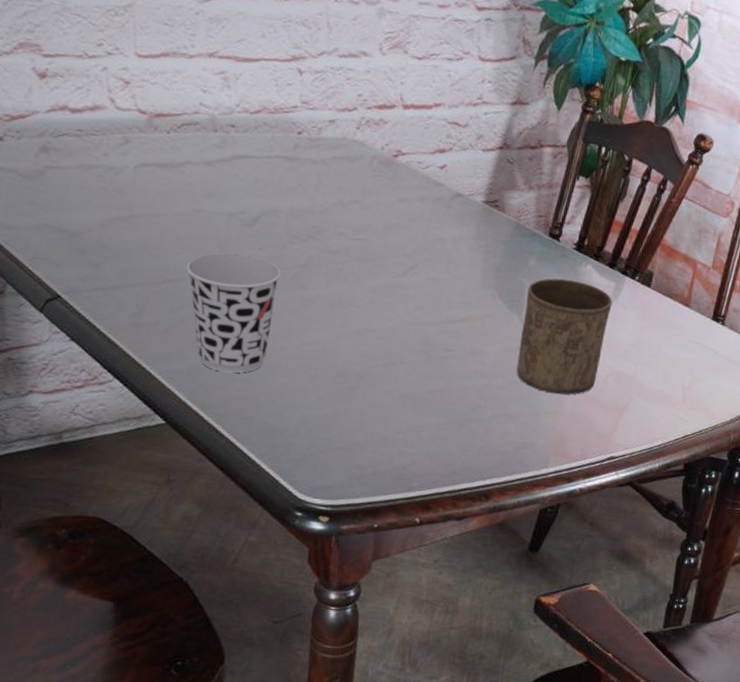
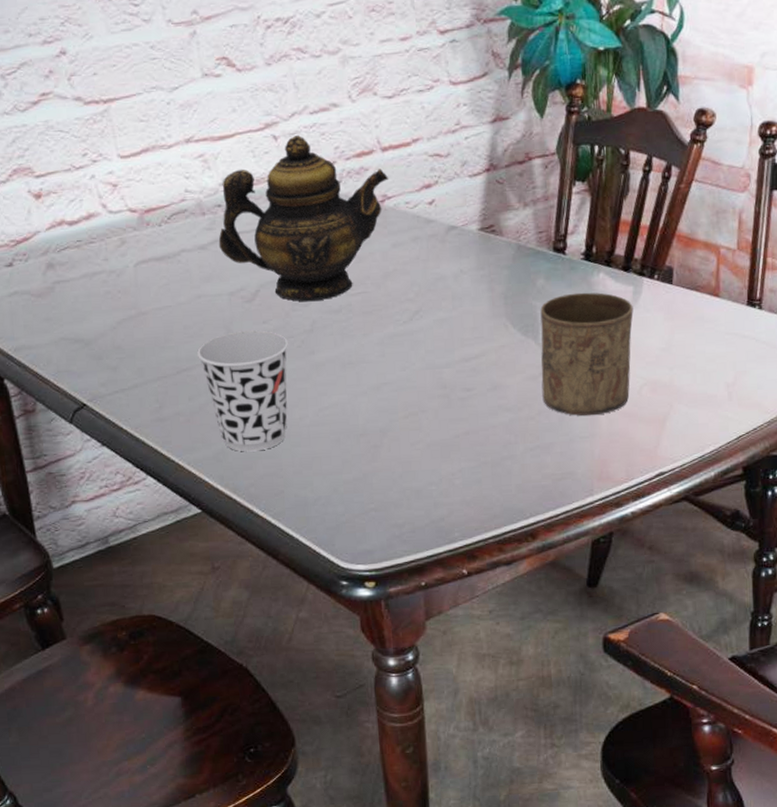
teapot: none [226,74,406,239] -> present [218,135,389,302]

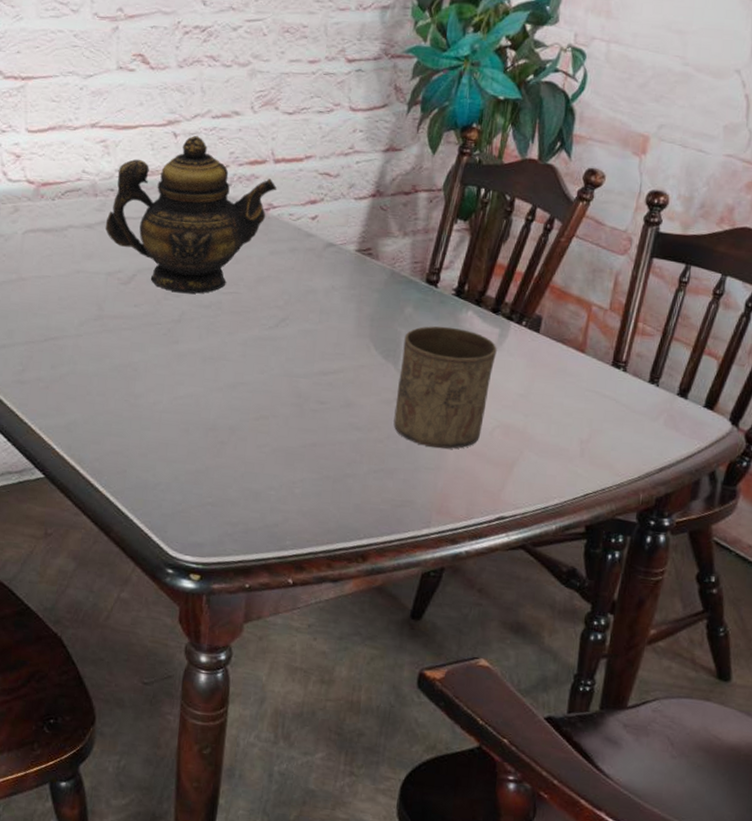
cup: present [197,330,288,452] -> none [67,310,155,428]

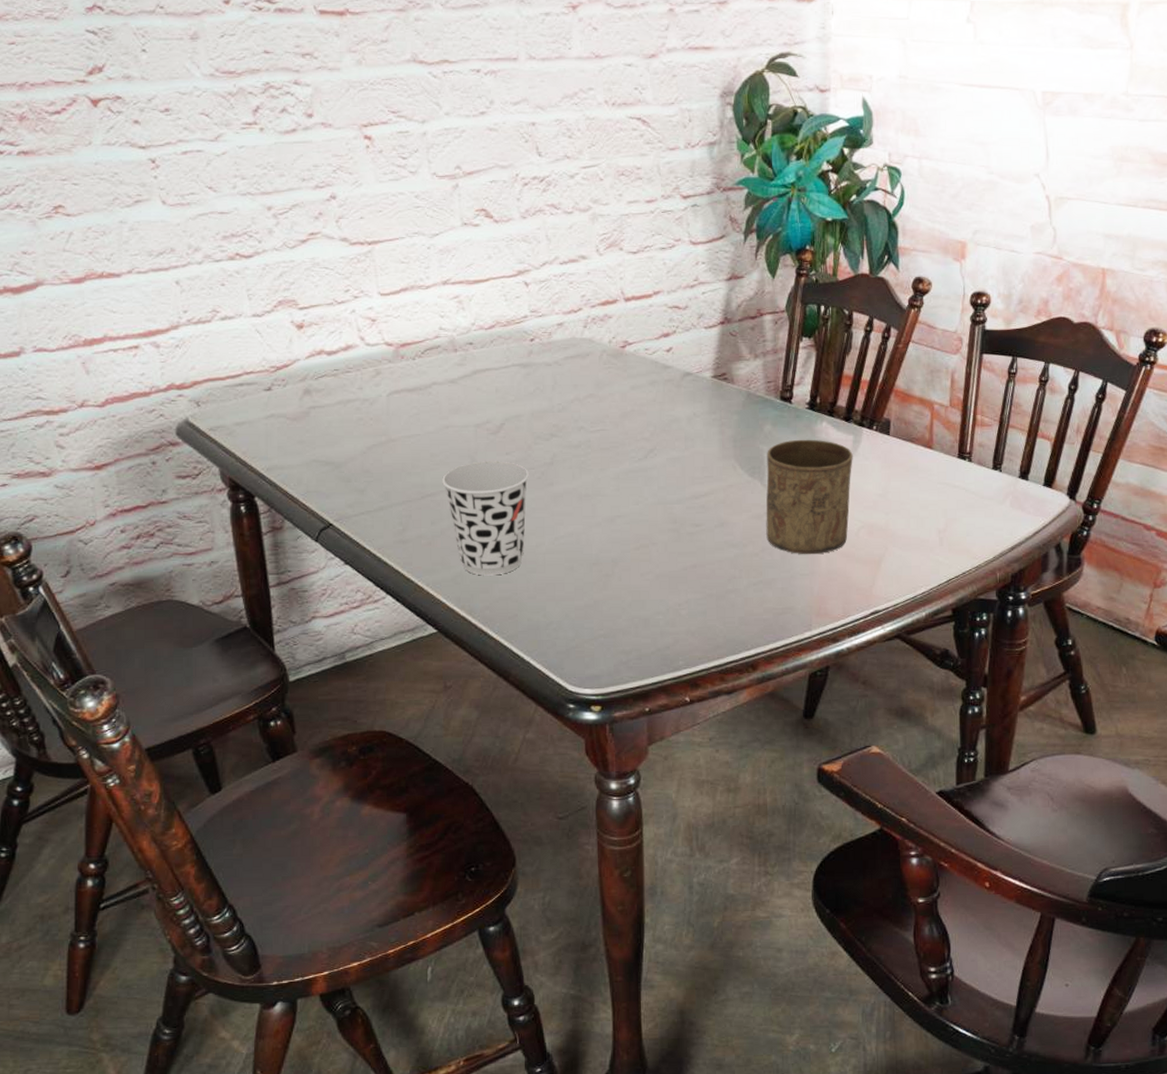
cup: none [67,310,155,428] -> present [442,461,529,576]
teapot: present [105,136,278,294] -> none [468,283,631,437]

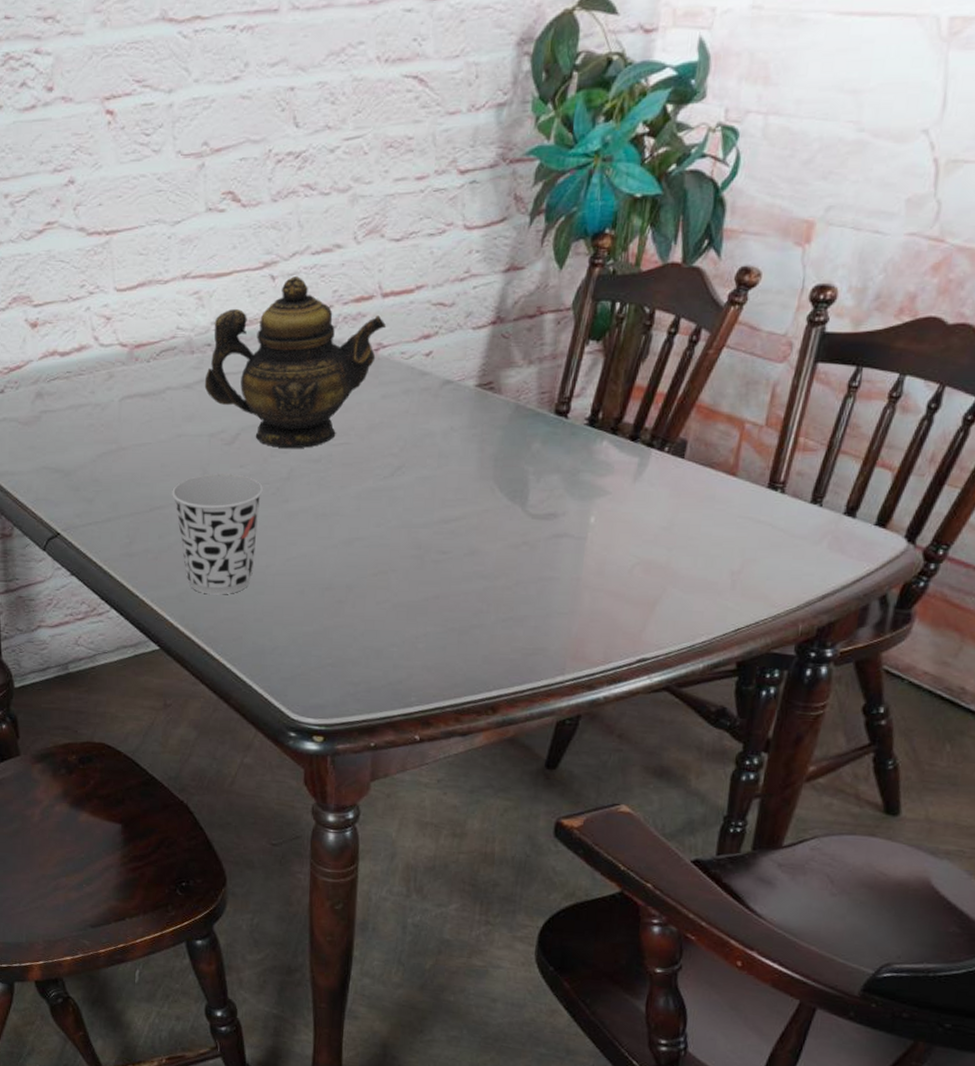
teapot: none [468,283,631,437] -> present [204,276,387,449]
cup: present [766,439,853,555] -> none [522,460,636,592]

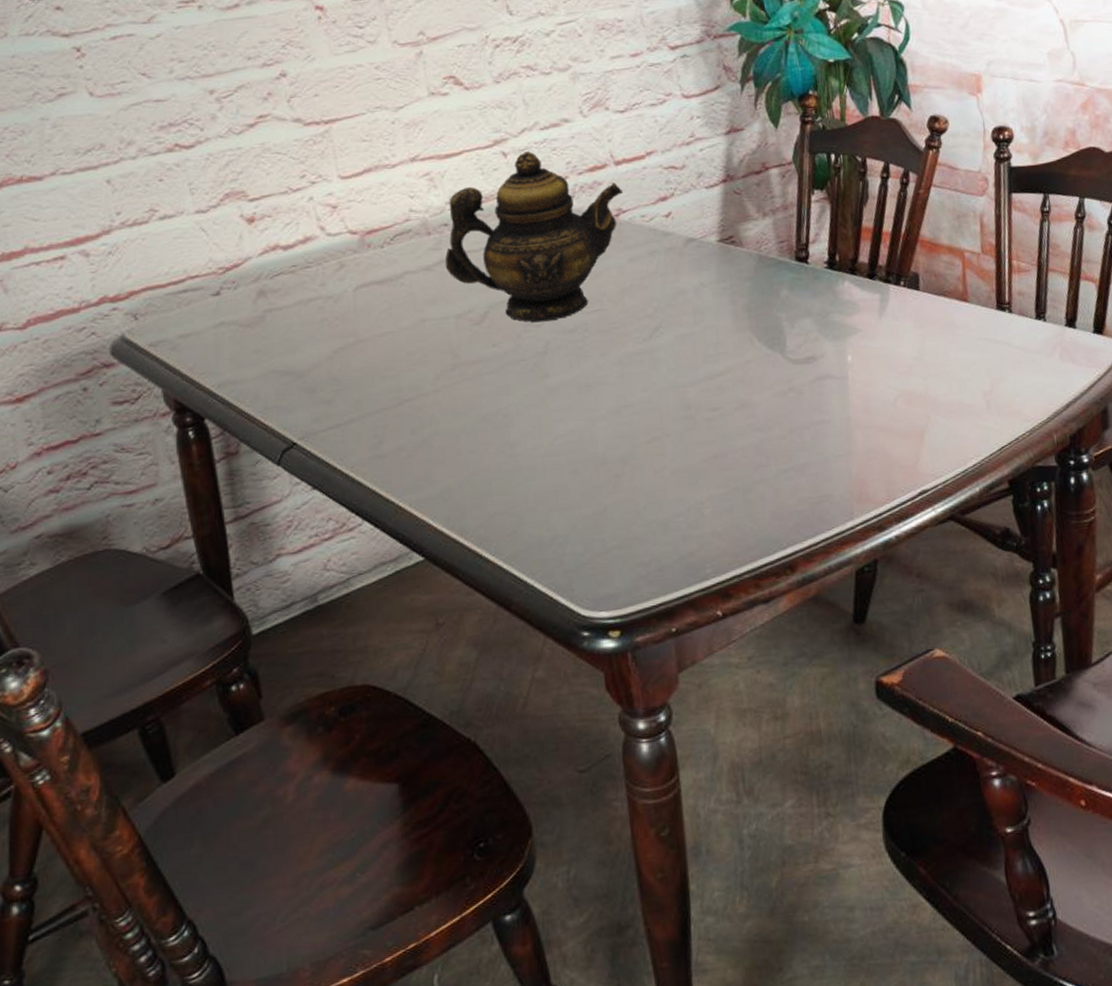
cup: present [172,474,263,595] -> none [421,354,520,489]

